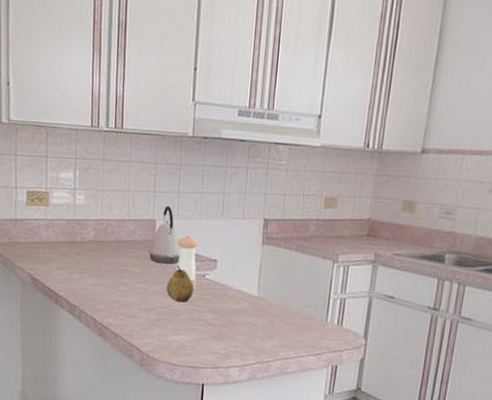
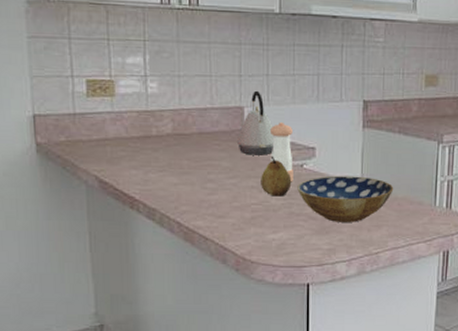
bowl: none [198,286,288,331] -> present [297,175,394,222]

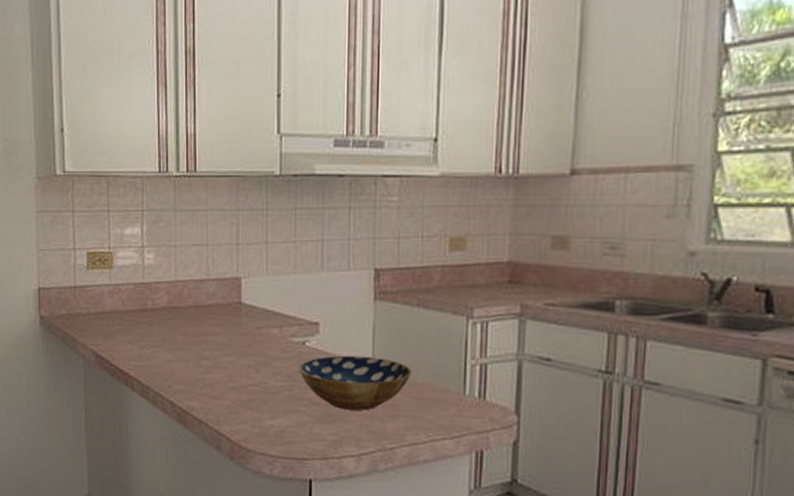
kettle: present [237,90,273,155] -> none [234,259,273,331]
fruit: present [261,156,292,197] -> none [258,331,293,378]
pepper shaker: present [269,122,293,181] -> none [268,294,294,361]

